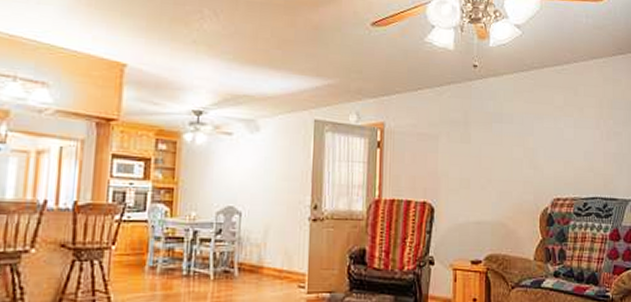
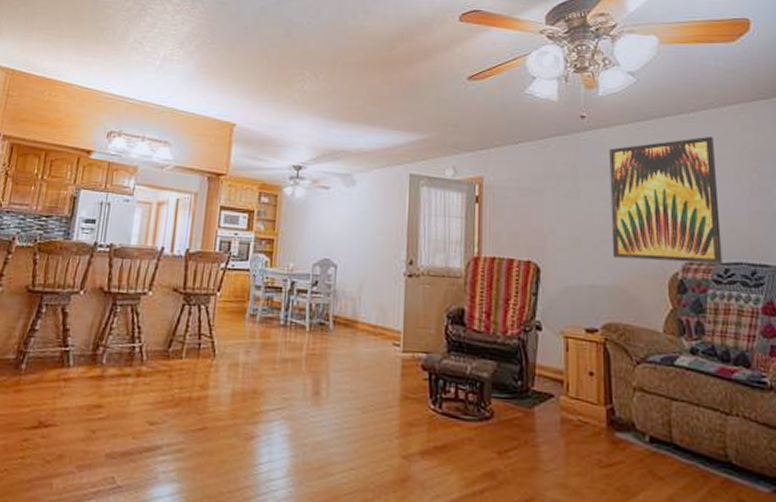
wall art: none [495,86,583,199] -> present [609,136,723,264]

